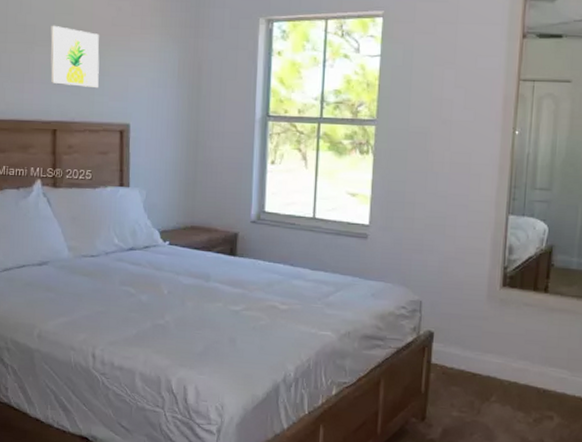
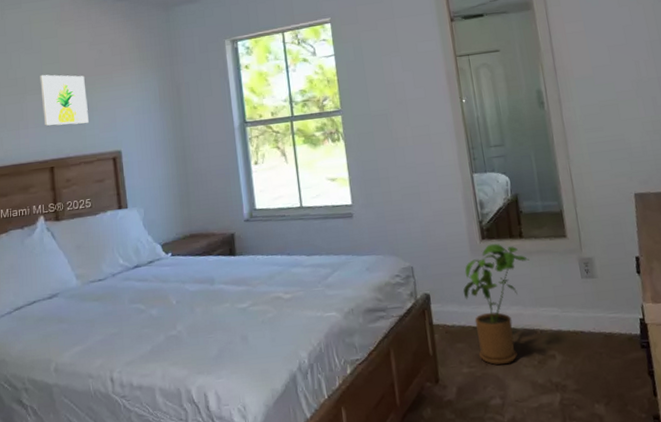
house plant: none [470,292,549,416] -> present [463,243,529,365]

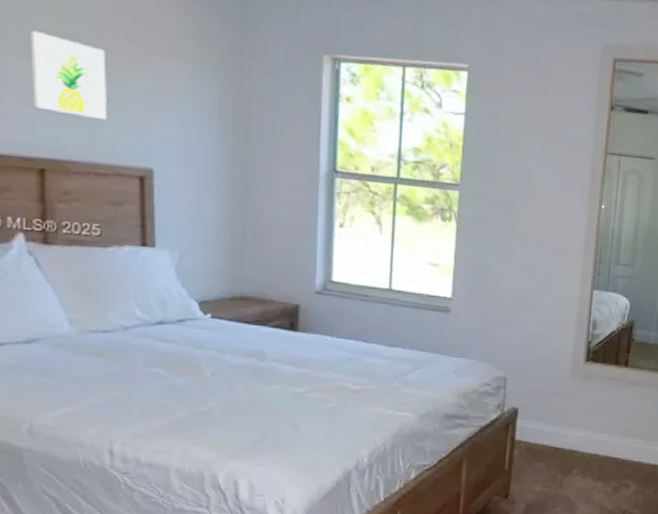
house plant: present [463,243,529,365] -> none [553,367,629,488]

